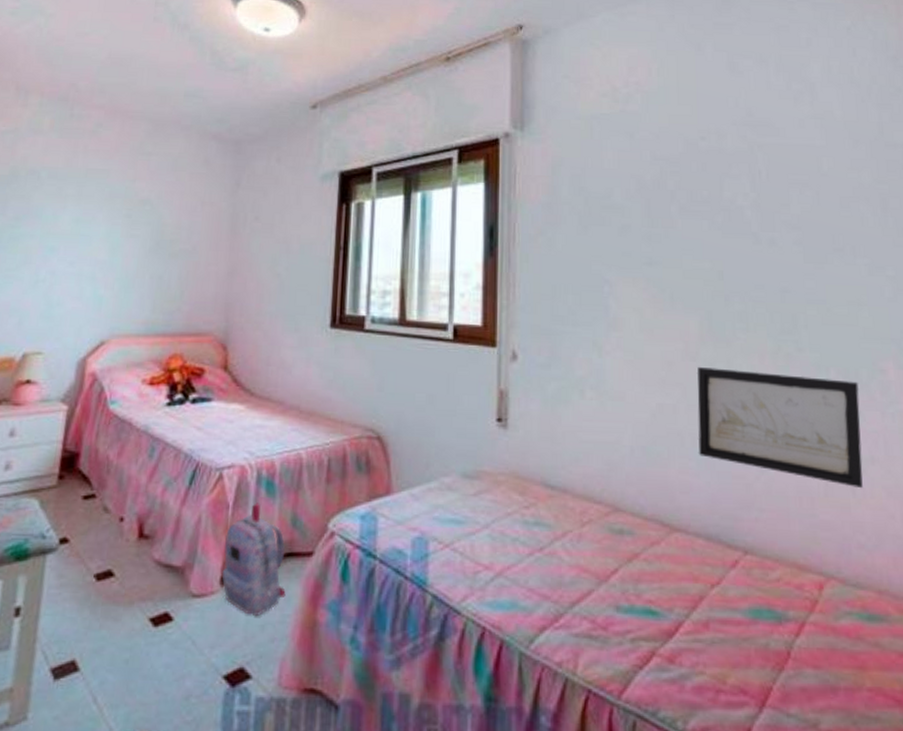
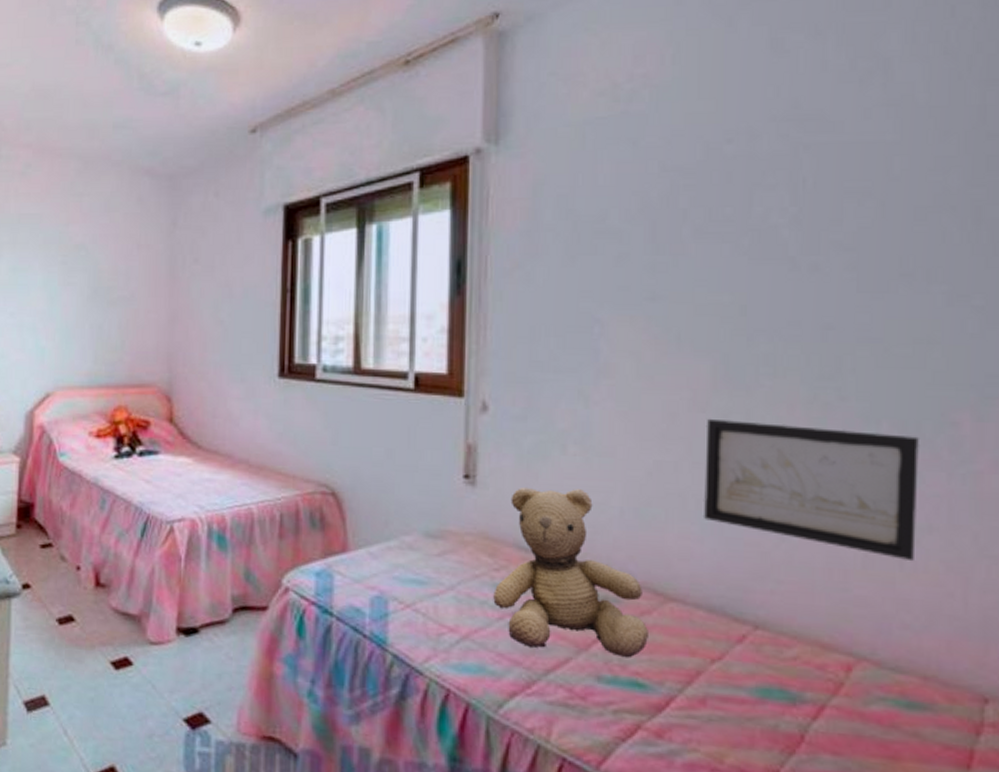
backpack: present [222,503,286,617] -> none [177,556,241,666]
teddy bear: none [524,428,658,587] -> present [493,487,648,658]

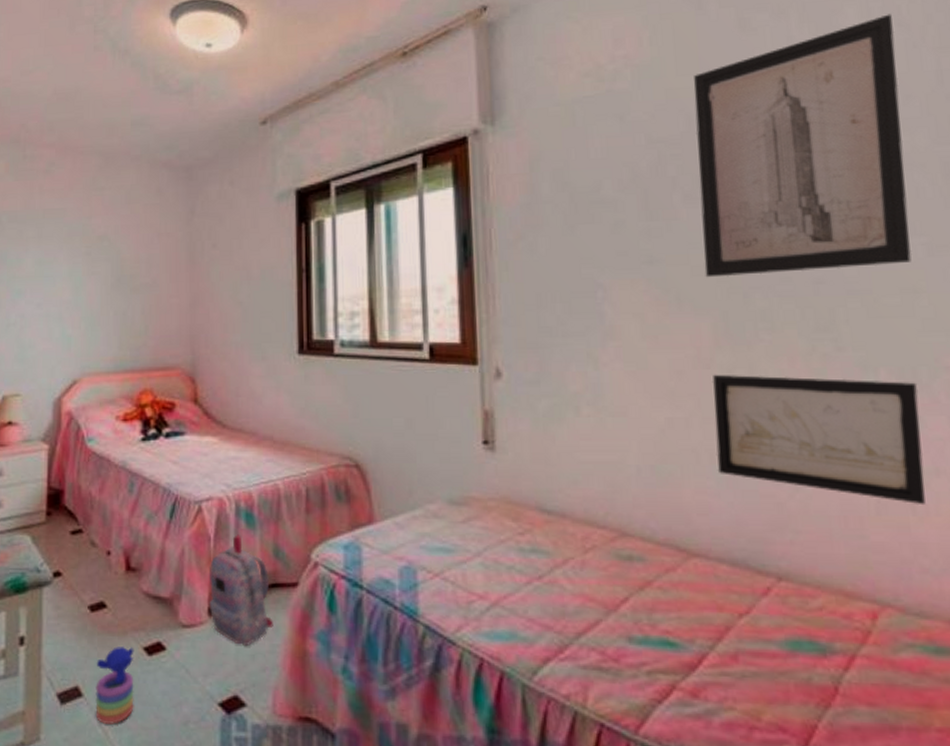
stacking toy: none [61,659,102,734] -> present [95,646,134,724]
backpack: none [177,556,241,666] -> present [209,534,273,647]
teddy bear: present [493,487,648,658] -> none [520,449,675,617]
wall art: none [709,40,938,318] -> present [693,14,912,278]

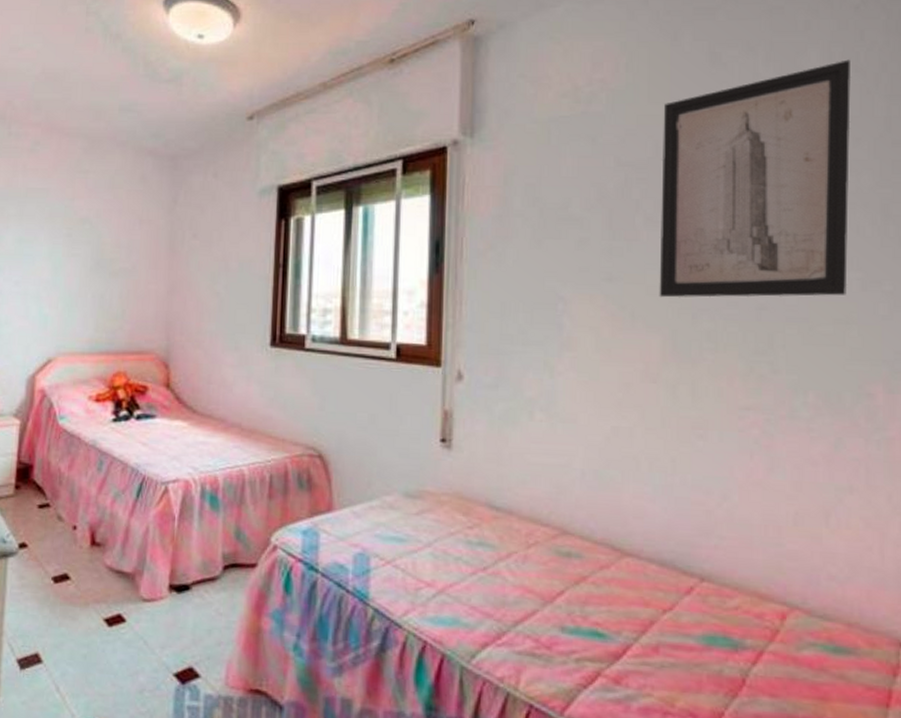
stacking toy: present [95,646,134,724] -> none [54,617,95,690]
backpack: present [209,534,273,647] -> none [170,515,231,622]
wall art: present [712,374,926,506] -> none [654,388,841,519]

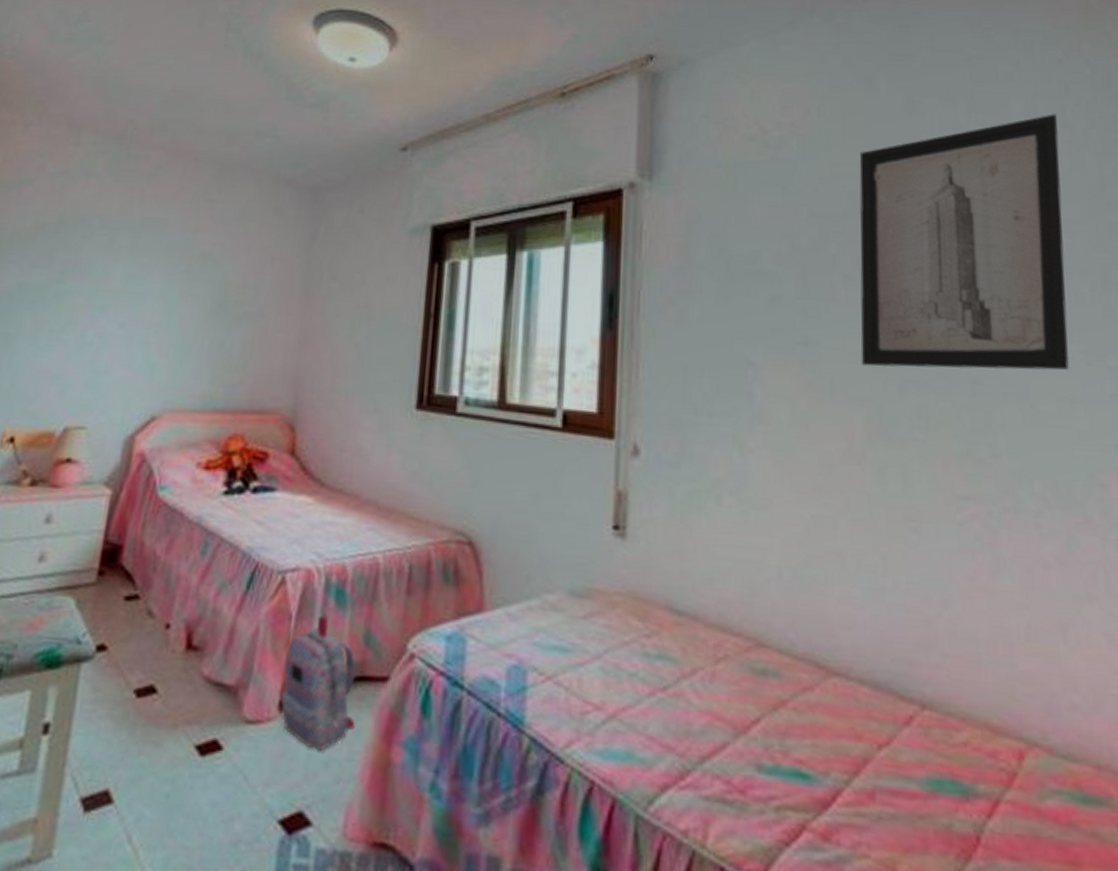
backpack: none [170,515,231,622] -> present [281,614,357,752]

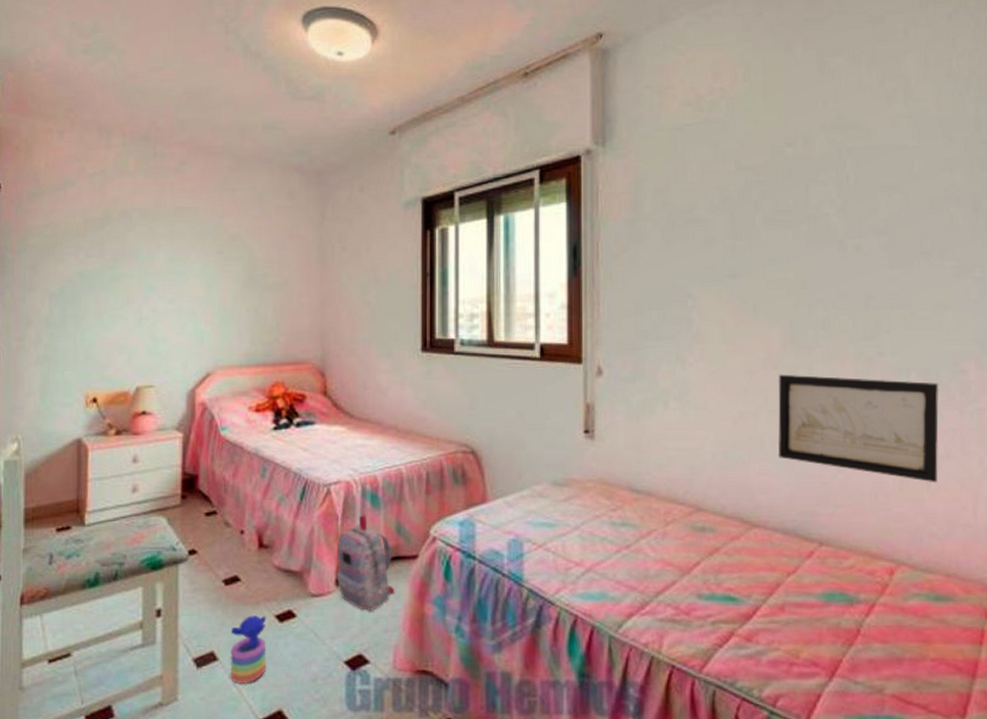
stacking toy: none [126,742,184,841] -> present [230,615,267,684]
wall art: present [859,114,1070,370] -> none [778,65,945,291]
wall art: none [862,471,1077,634] -> present [777,374,939,483]

